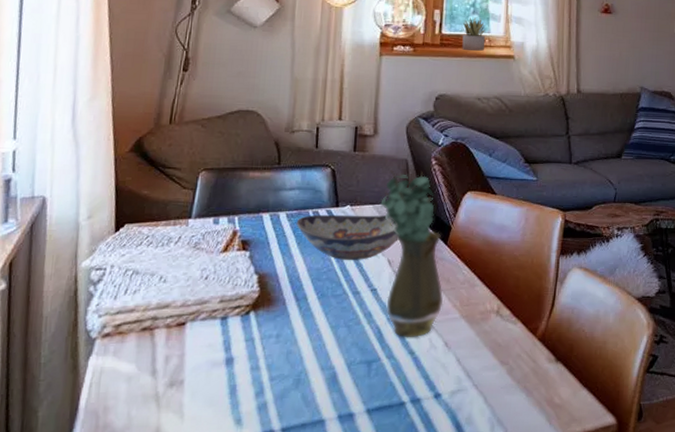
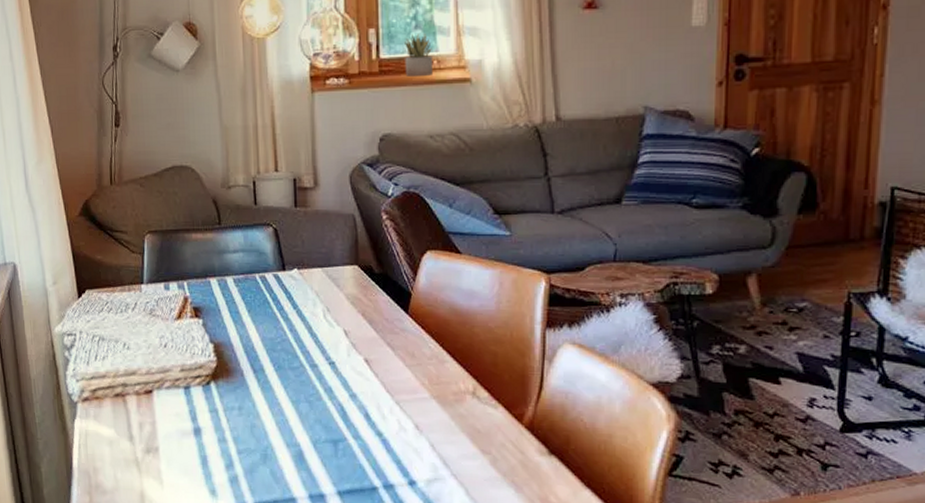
decorative bowl: present [296,214,399,260] -> none [244,279,353,330]
vase: present [380,170,443,337] -> none [329,227,410,417]

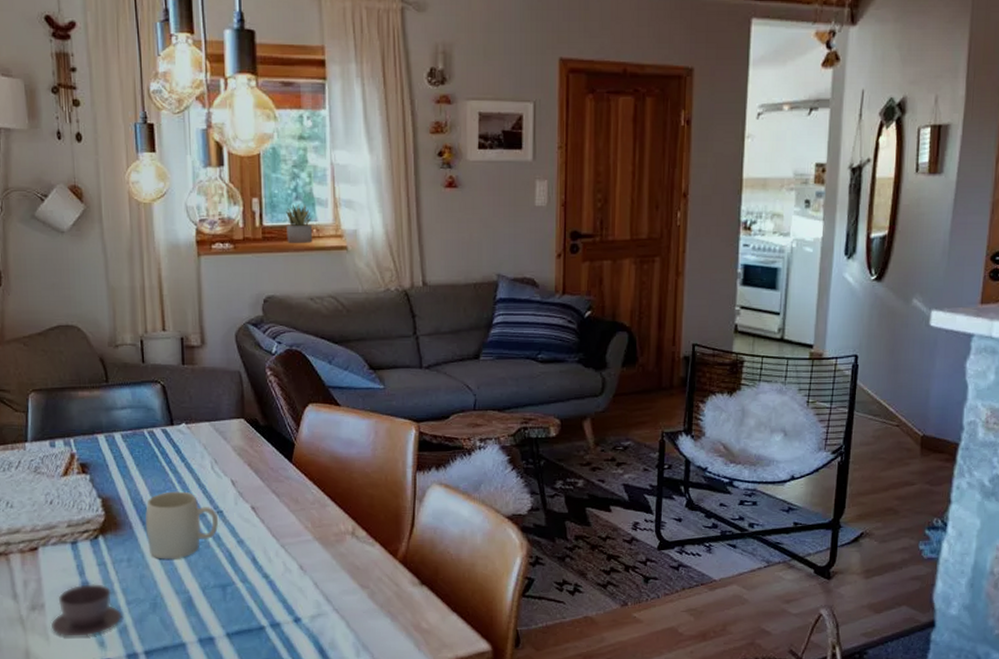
teacup: none [164,430,233,483] -> present [50,584,122,637]
mug: none [256,339,331,410] -> present [145,491,219,560]

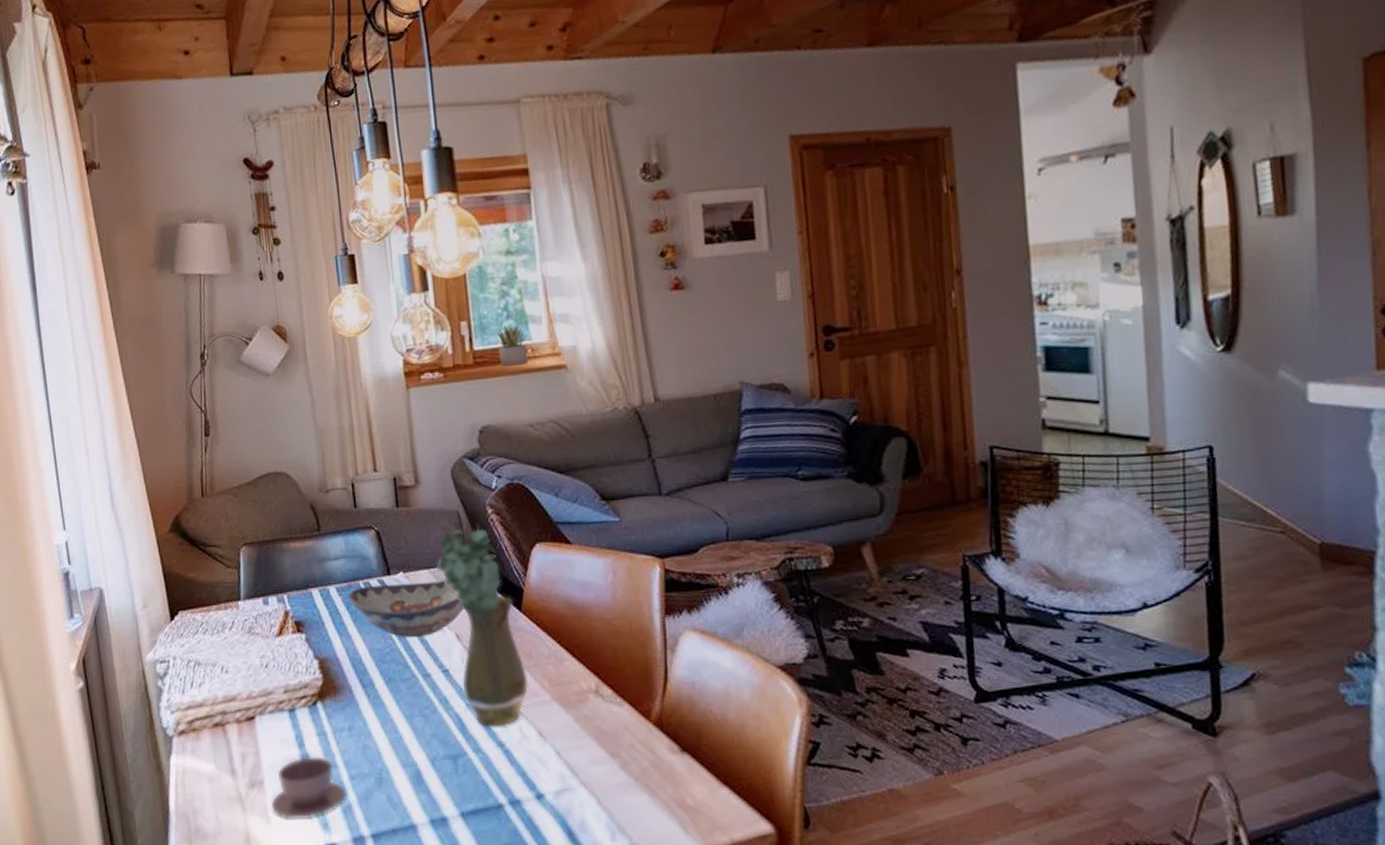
decorative bowl: none [132,433,240,481] -> present [348,581,464,637]
mug: present [145,491,219,560] -> none [365,648,446,727]
vase: none [217,383,294,560] -> present [436,523,529,726]

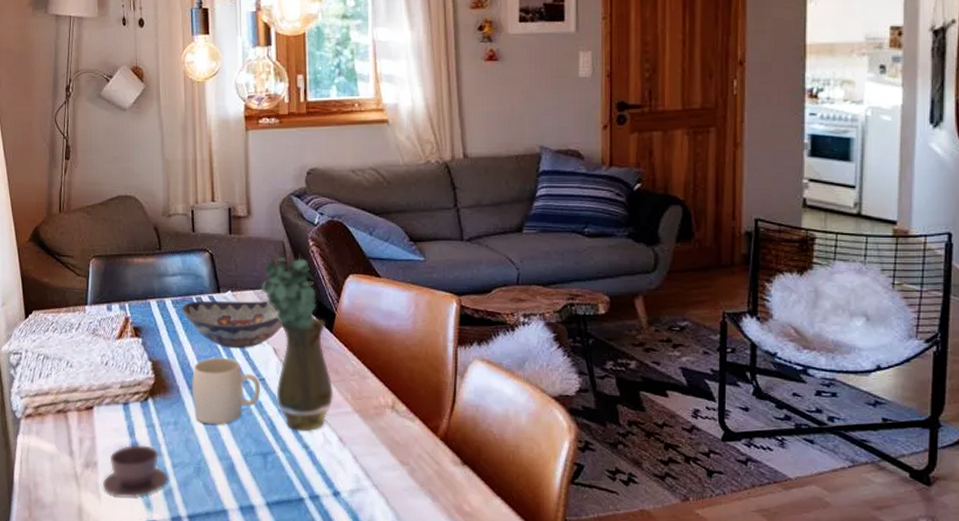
mug: none [365,648,446,727] -> present [191,357,261,425]
succulent plant: present [496,323,529,368] -> none [328,80,355,118]

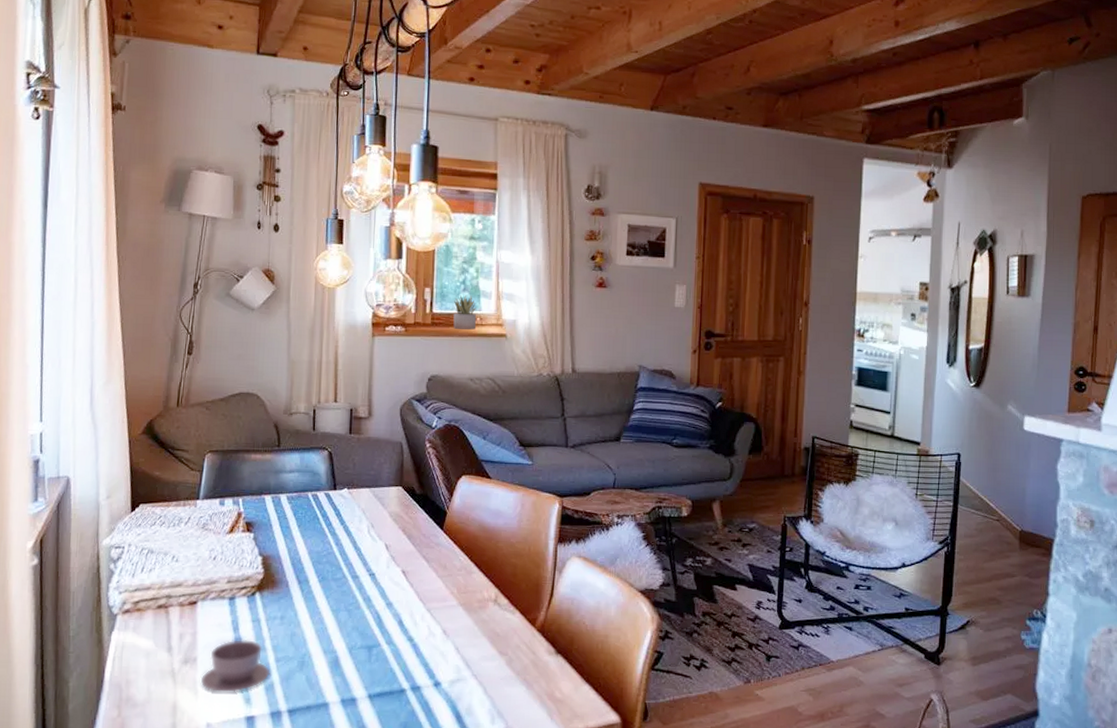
decorative bowl: present [181,300,282,348] -> none [296,497,395,544]
mug: present [191,357,261,425] -> none [300,552,371,619]
vase: present [261,253,334,431] -> none [376,453,441,624]
succulent plant: none [328,80,355,118] -> present [453,295,477,331]

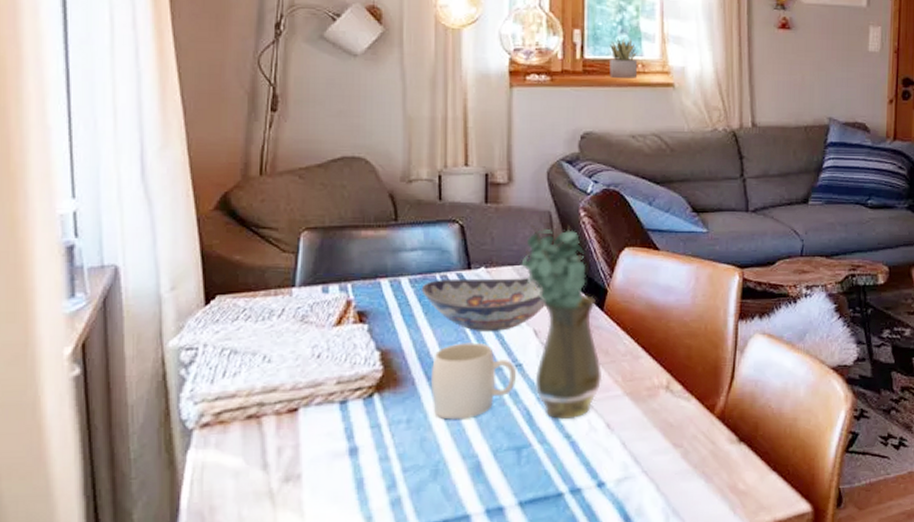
teacup: present [200,640,270,692] -> none [307,449,396,512]
decorative bowl: none [296,497,395,544] -> present [421,278,545,331]
mug: none [300,552,371,619] -> present [430,342,517,420]
vase: none [376,453,441,624] -> present [521,224,603,419]

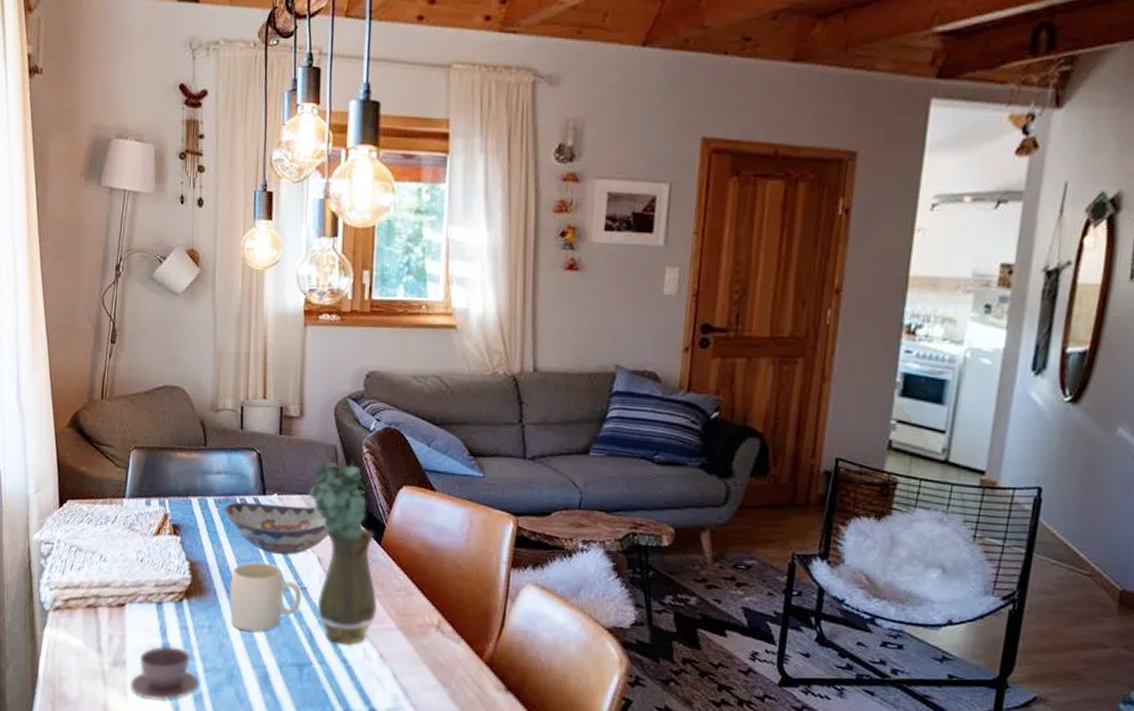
teacup: none [307,449,396,512] -> present [130,645,199,699]
succulent plant: present [608,38,638,80] -> none [395,279,422,321]

